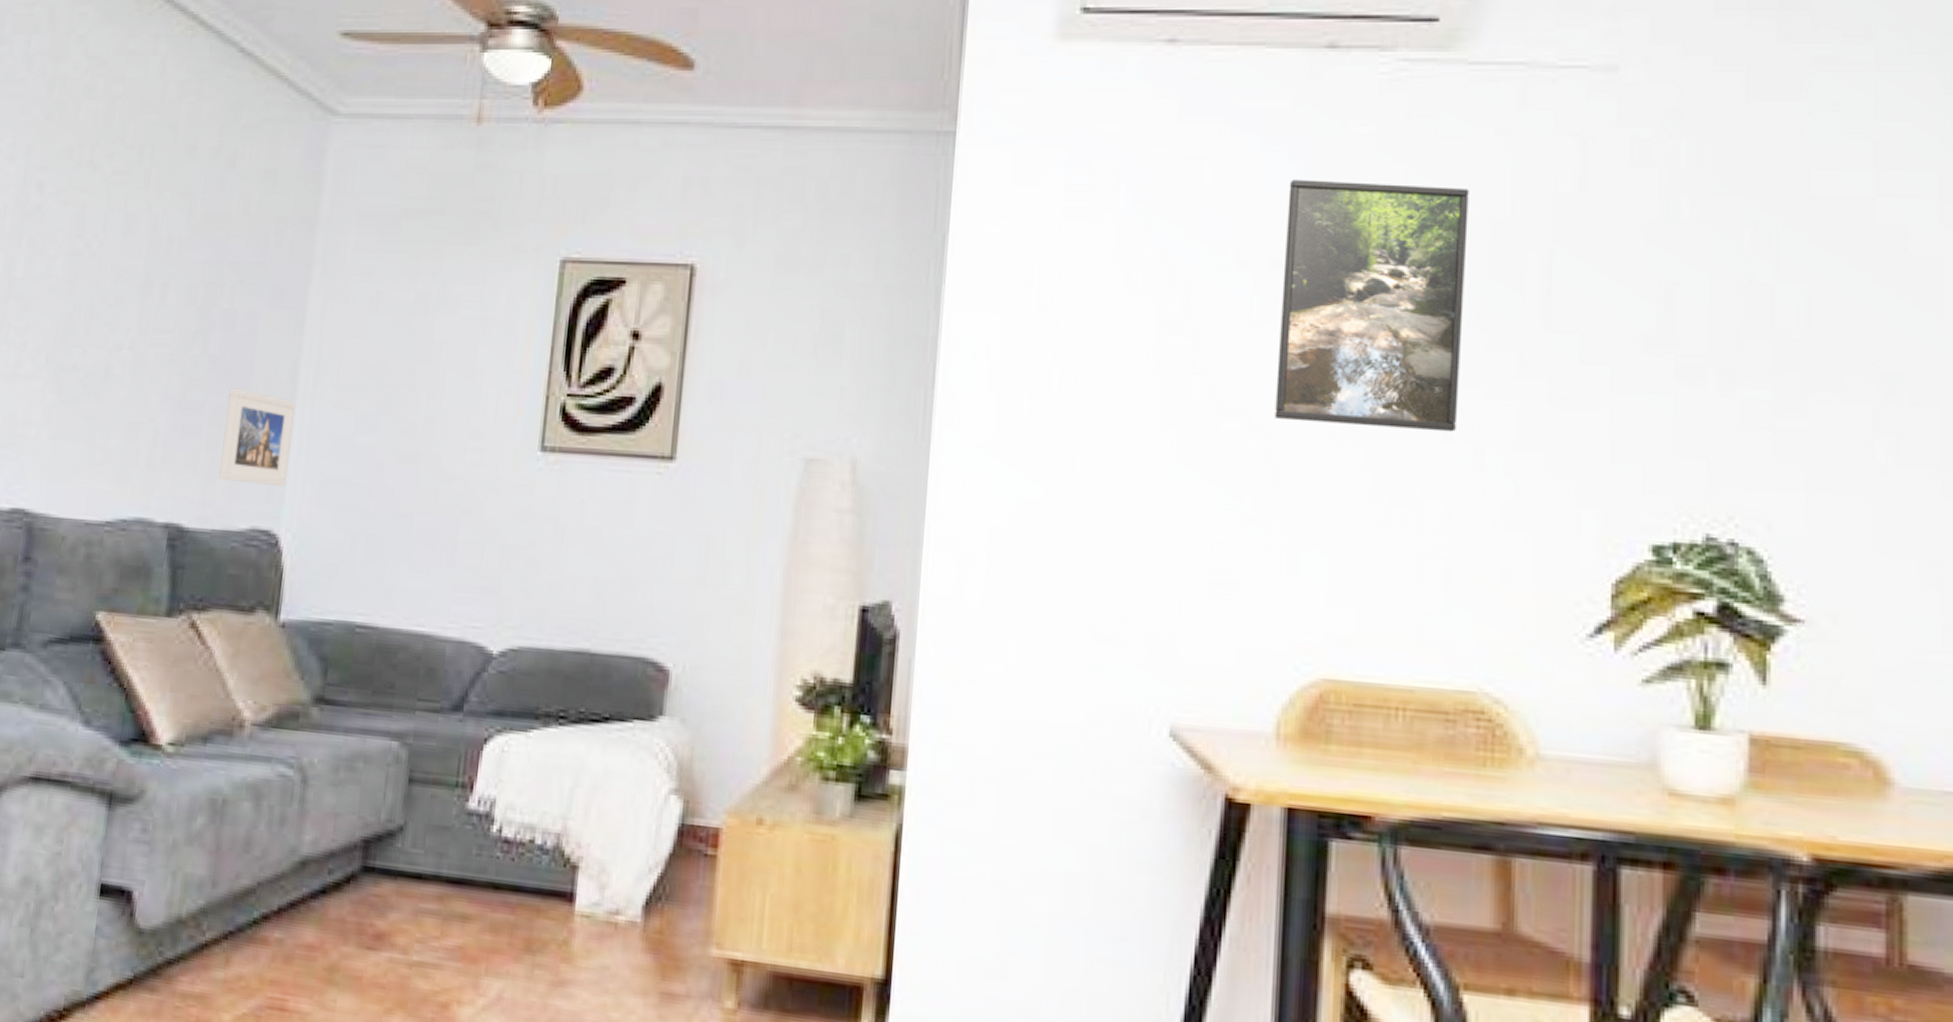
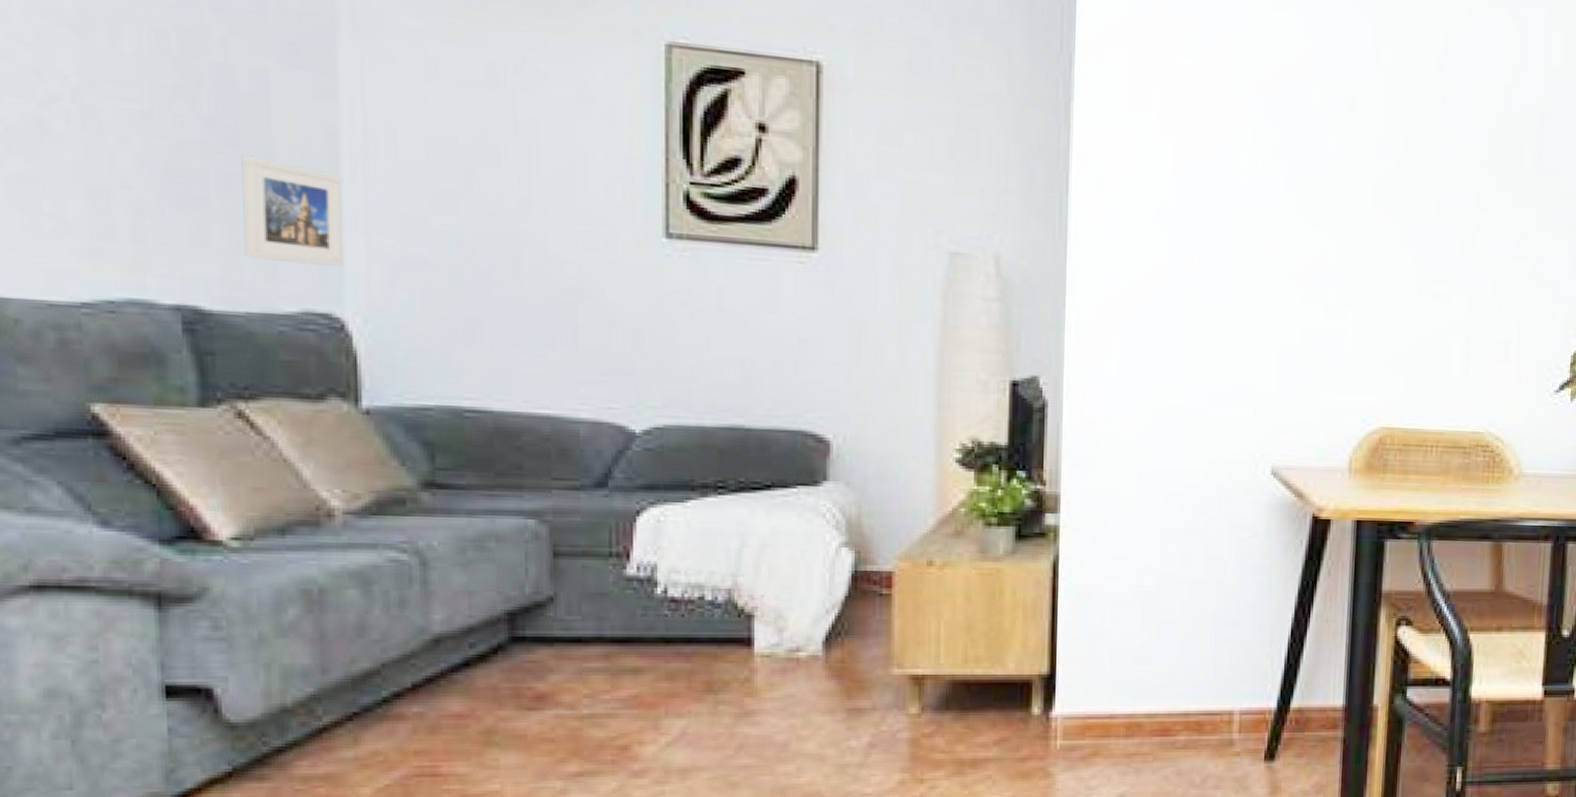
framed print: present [1274,179,1469,432] -> none [1348,37,1490,246]

